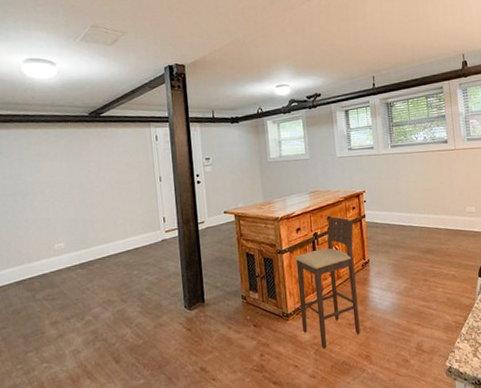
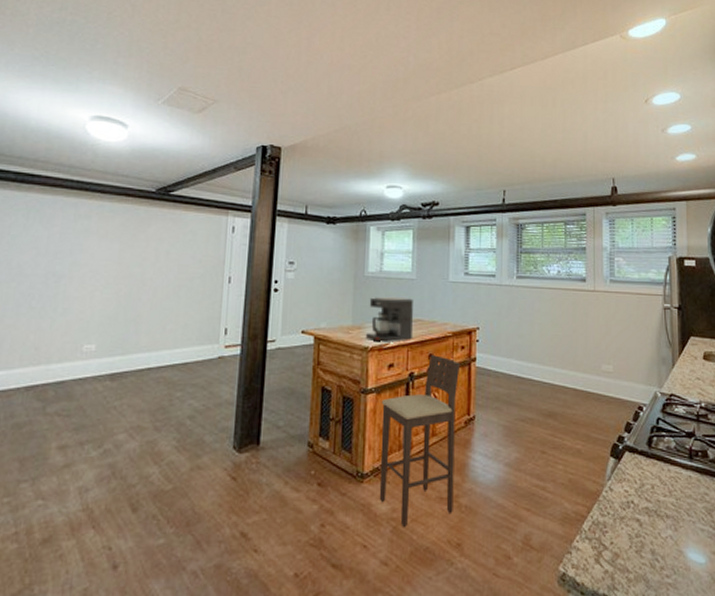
coffee maker: none [274,174,313,213] -> present [365,296,414,344]

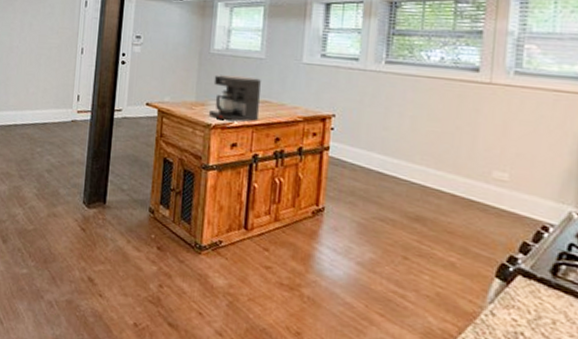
bar stool: present [379,354,461,527] -> none [216,137,311,304]

